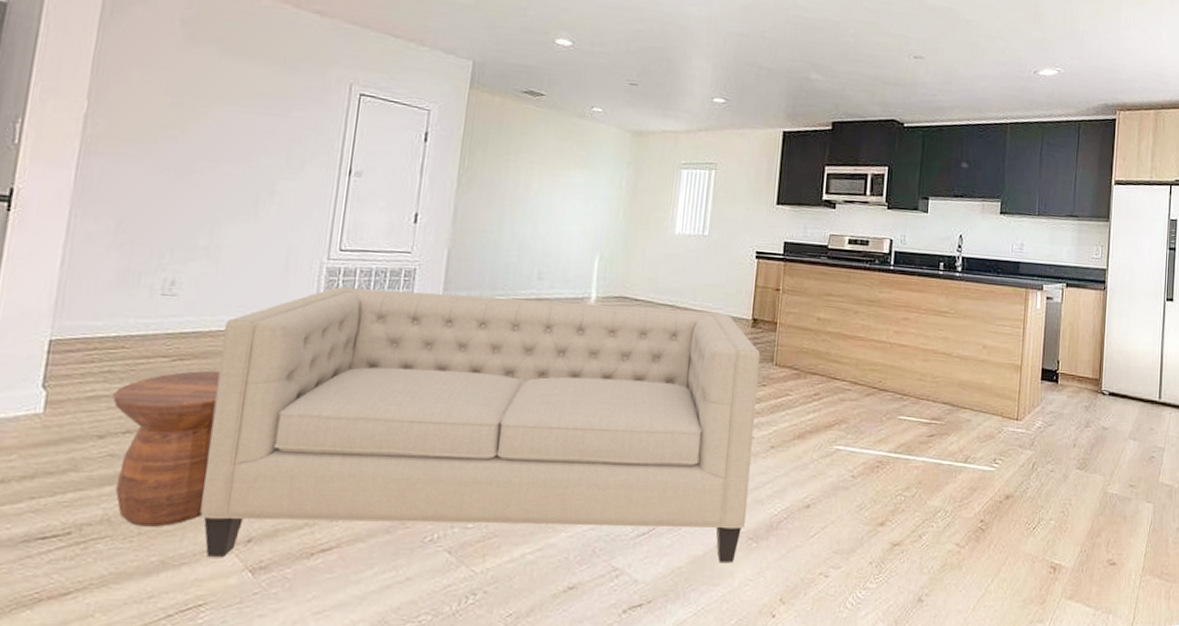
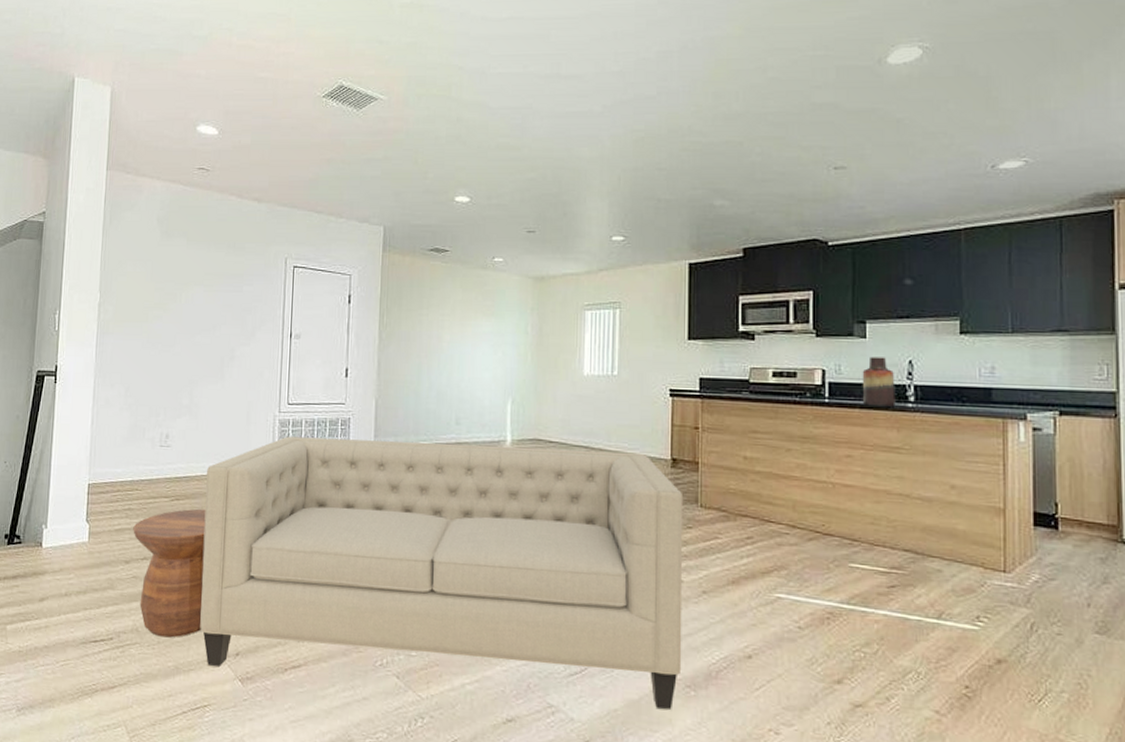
vase: none [921,230,948,277] -> present [862,356,896,408]

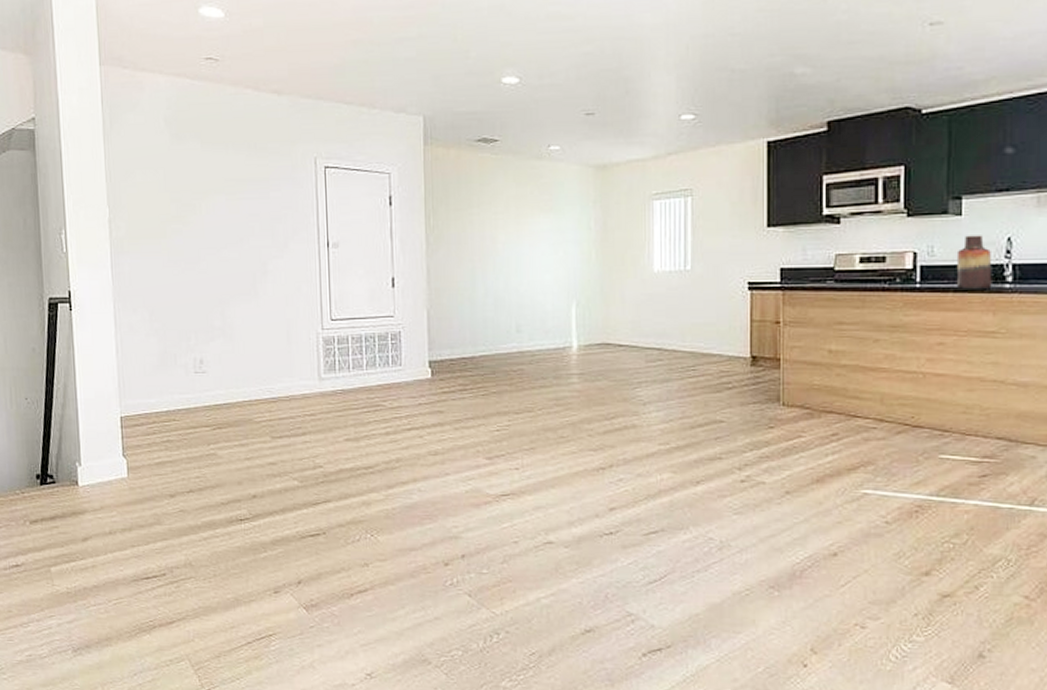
side table: present [133,508,206,638] -> none [174,436,259,570]
sofa: present [200,436,683,709] -> none [249,352,765,610]

